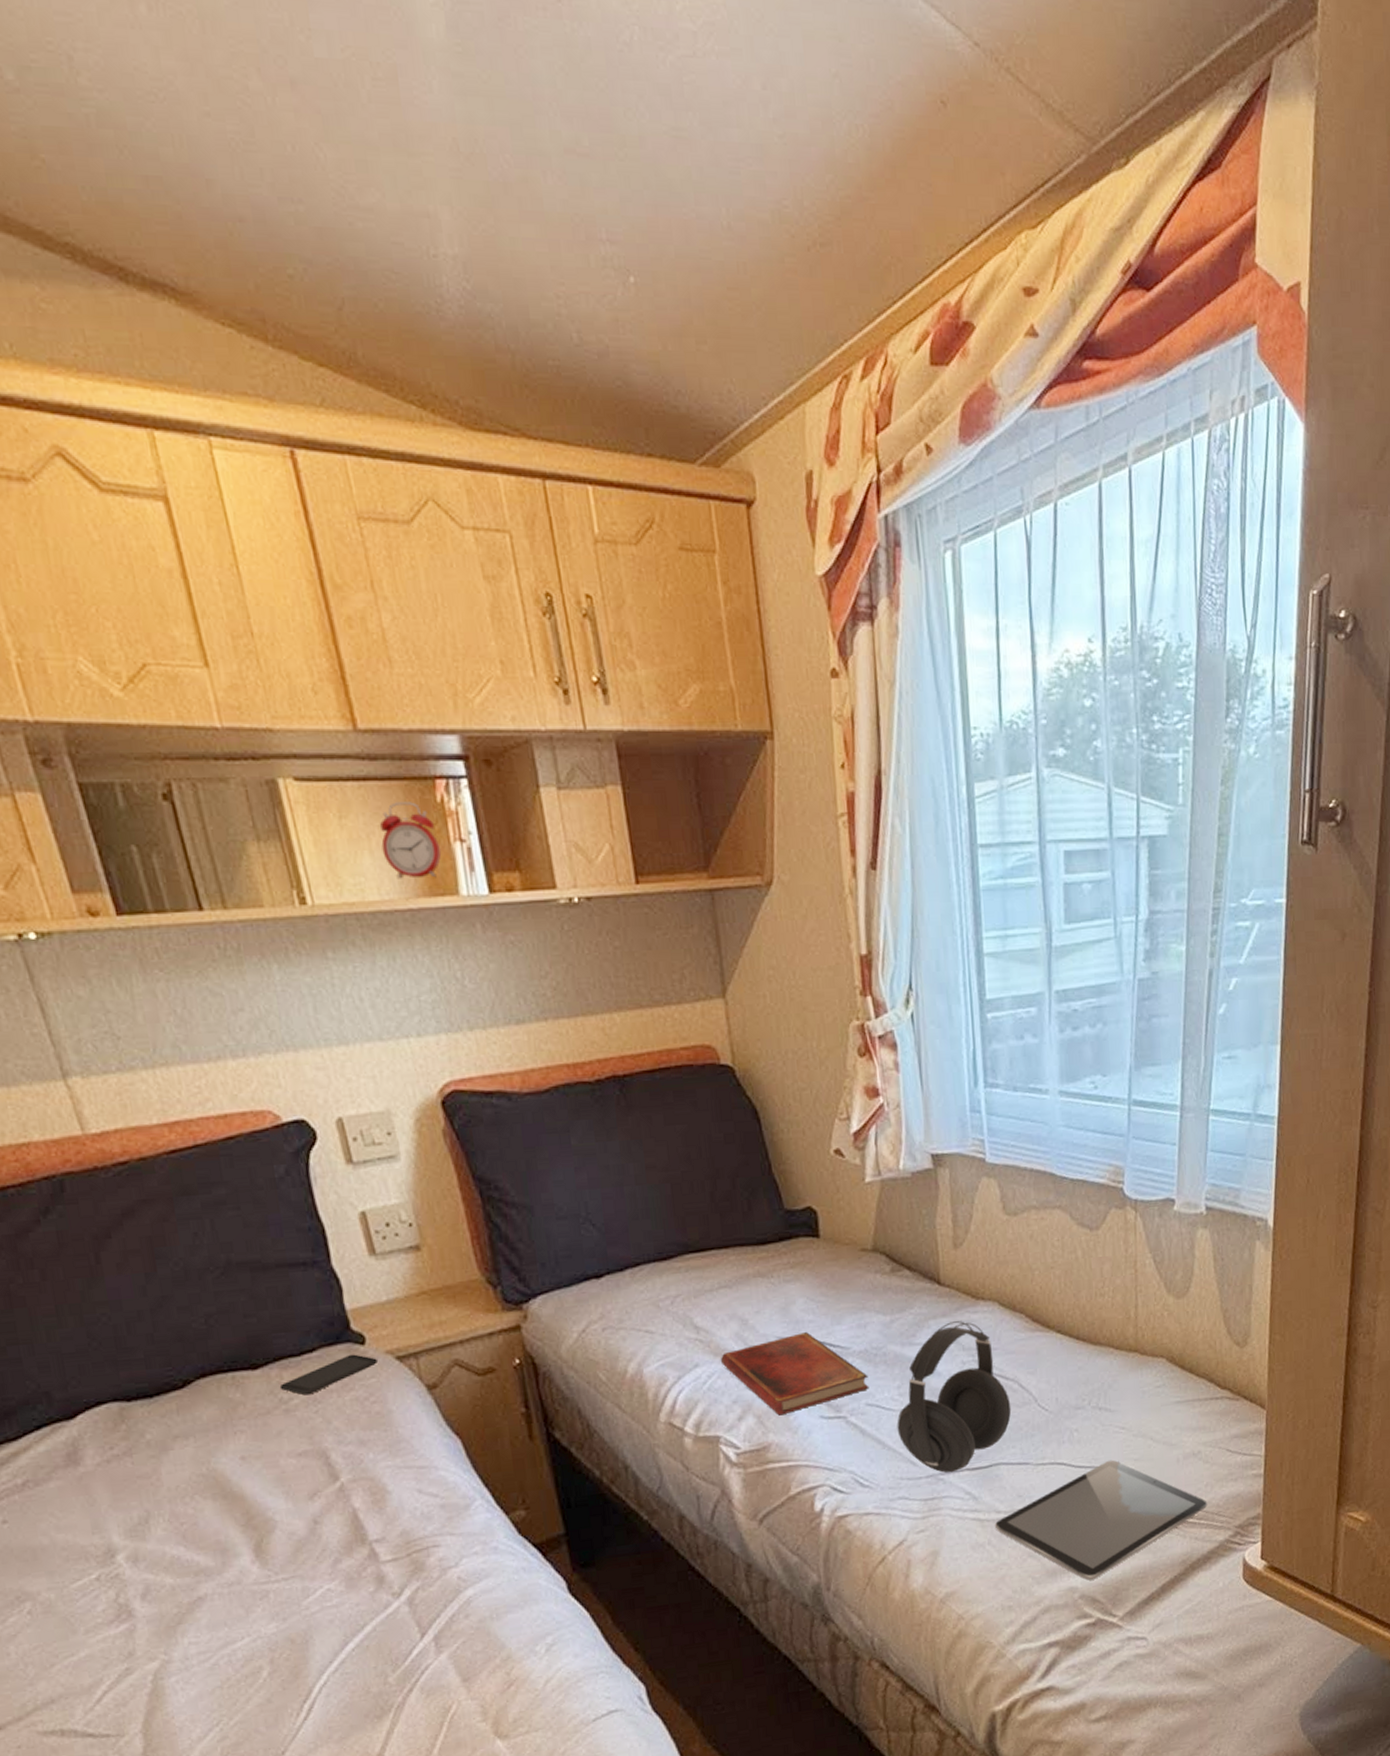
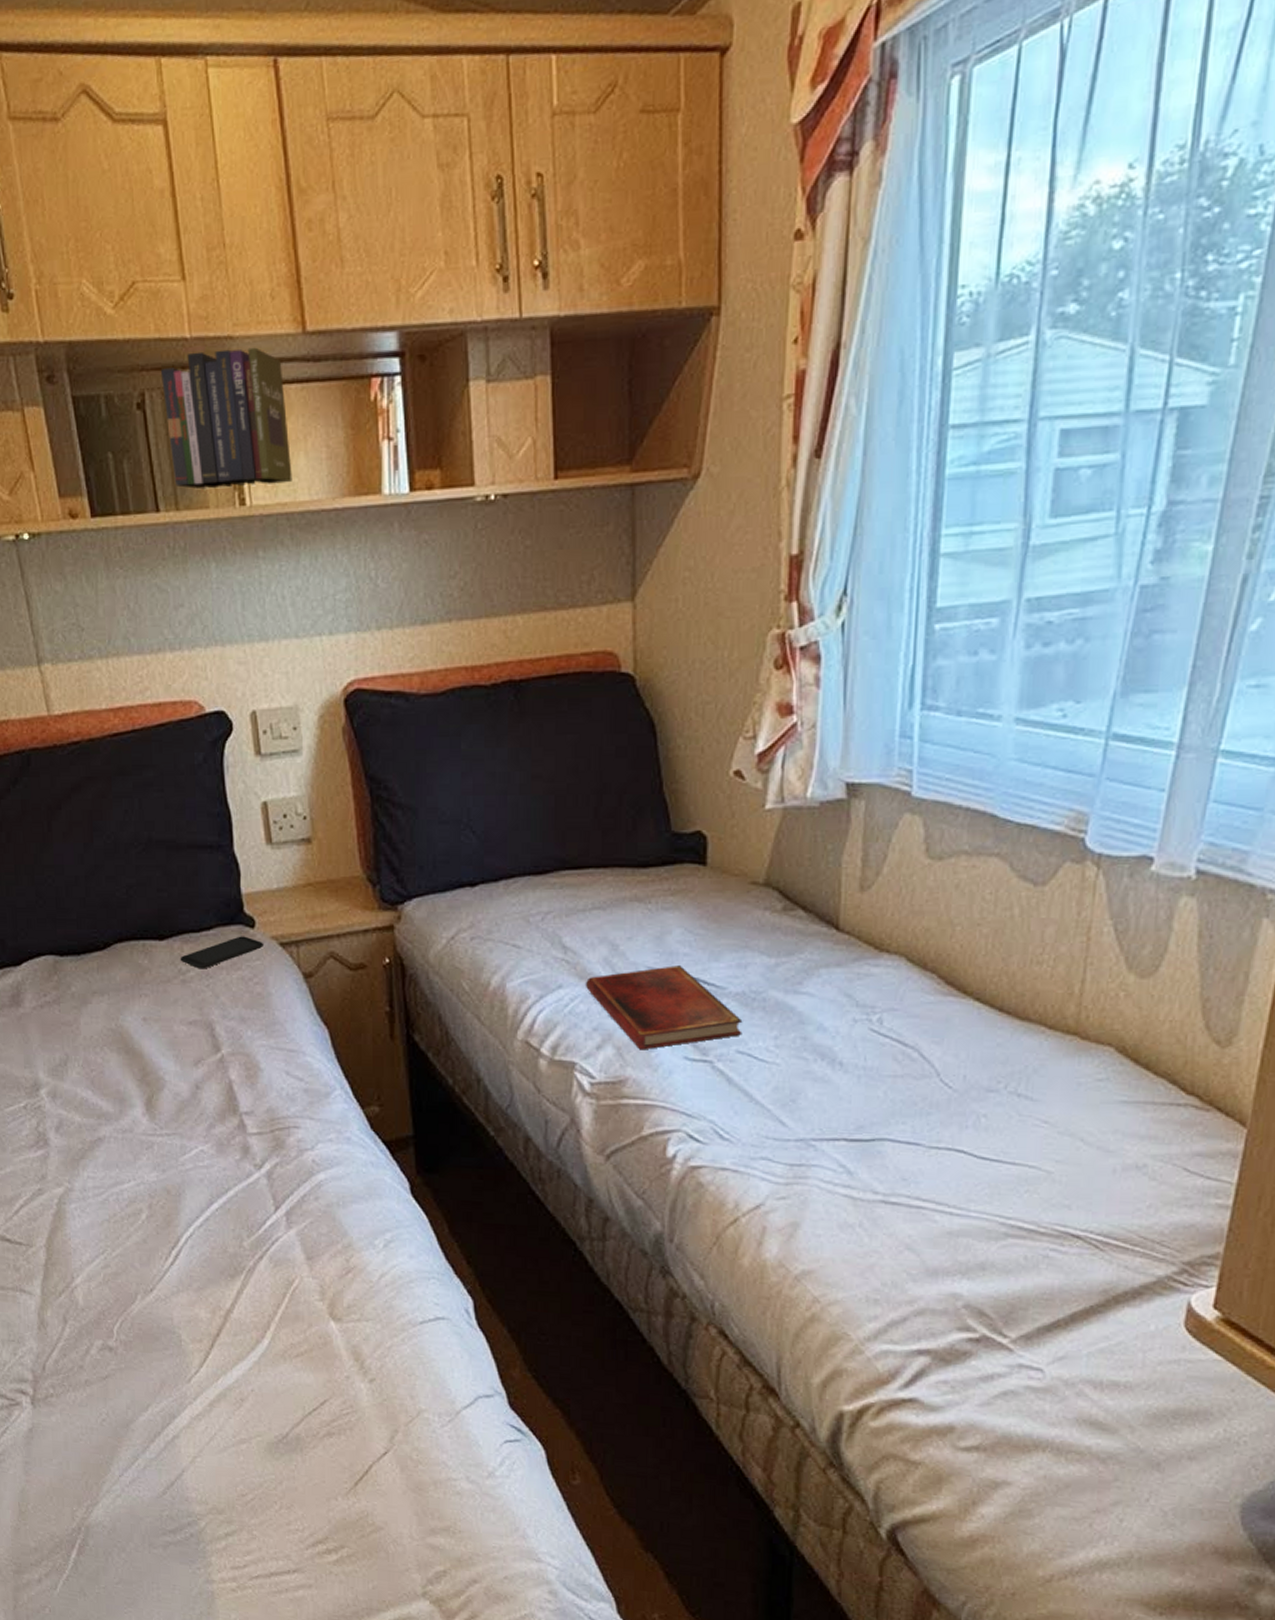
books: none [189,742,359,888] -> present [161,347,293,490]
alarm clock: present [379,802,442,879] -> none [316,401,370,479]
headphones: present [897,1321,1012,1473] -> none [768,973,907,1140]
tablet: present [994,1460,1208,1580] -> none [869,1156,1148,1290]

